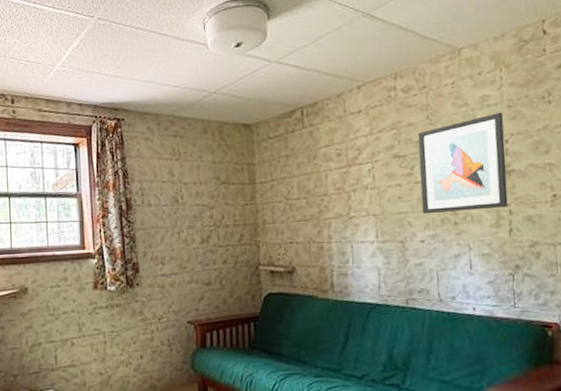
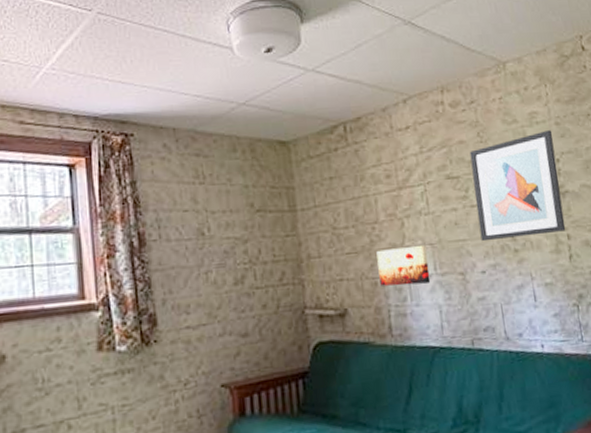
wall art: none [324,215,372,250] -> present [376,244,431,286]

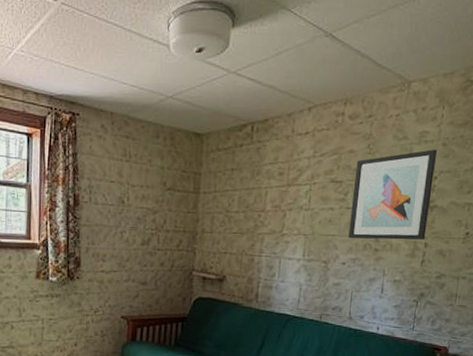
wall art: present [376,244,431,286] -> none [256,234,300,266]

